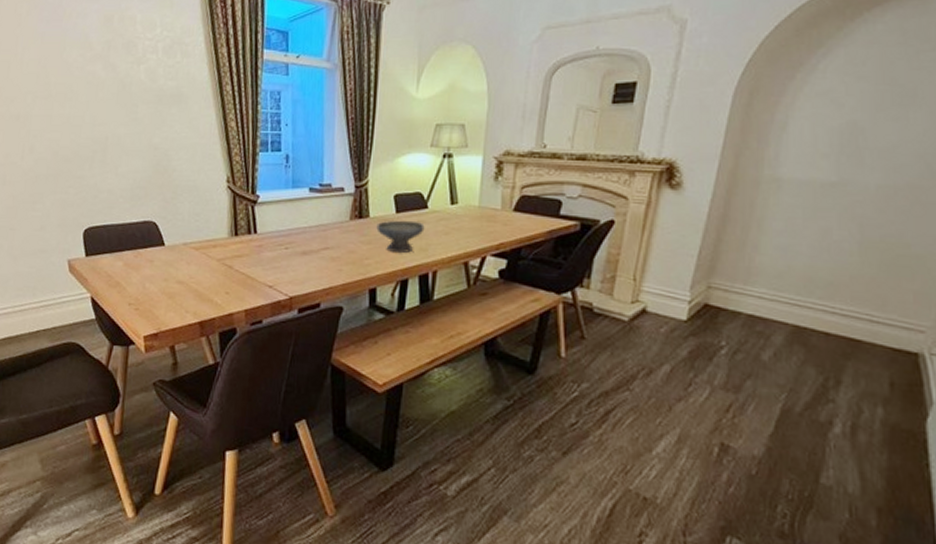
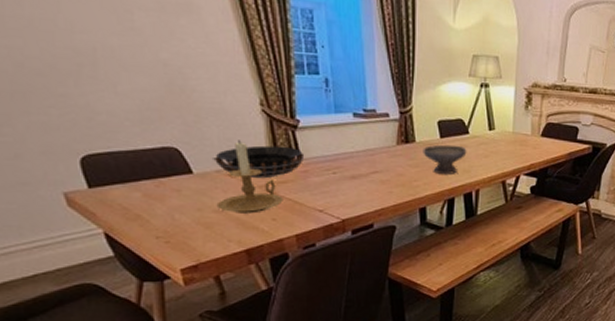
candle holder: none [180,215,238,286] -> present [216,140,283,214]
decorative bowl: none [181,220,261,252] -> present [211,145,305,179]

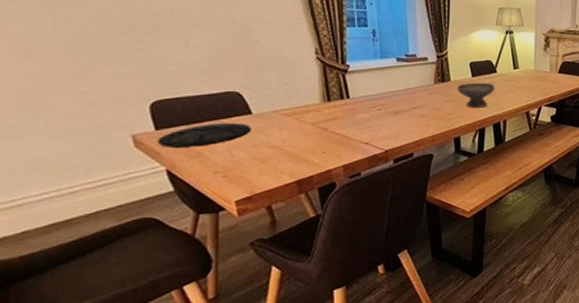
plate: none [91,183,193,208] -> present [157,123,252,148]
decorative bowl: present [211,145,305,179] -> none [269,88,353,117]
candle holder: present [216,140,283,214] -> none [272,84,333,148]

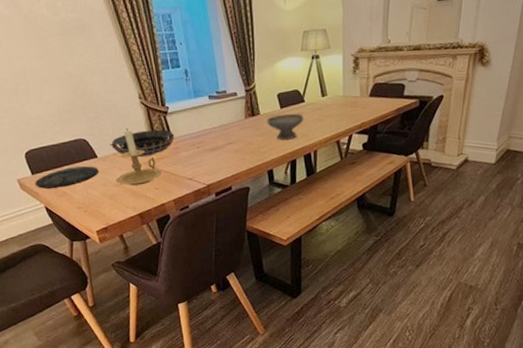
decorative bowl: none [269,88,353,117] -> present [109,129,175,158]
candle holder: none [272,84,333,148] -> present [116,128,162,186]

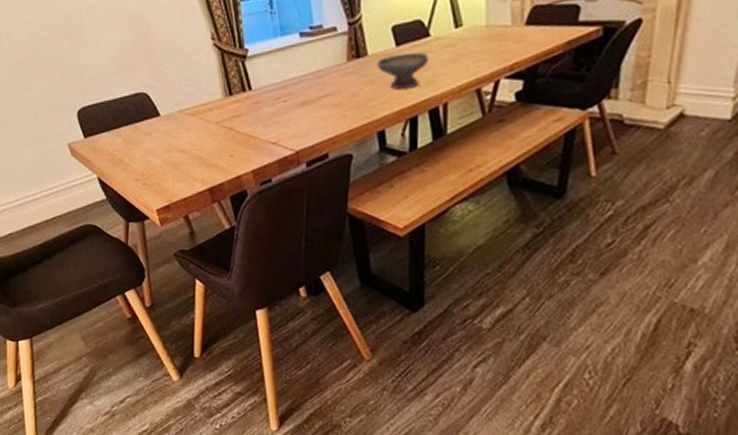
plate: present [34,166,99,189] -> none [87,127,162,155]
decorative bowl: present [109,129,175,158] -> none [174,78,256,115]
candle holder: present [116,128,162,186] -> none [181,78,239,152]

